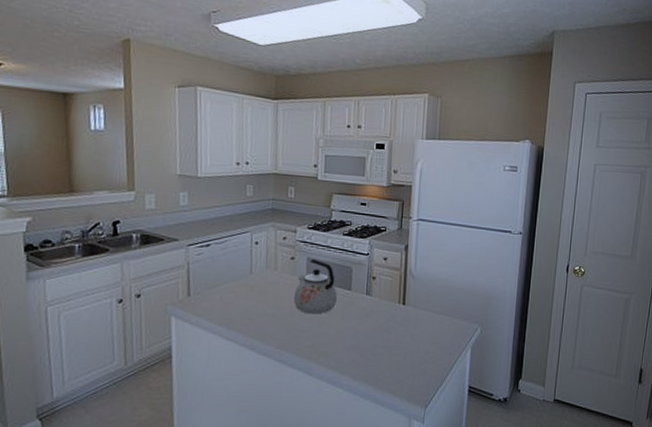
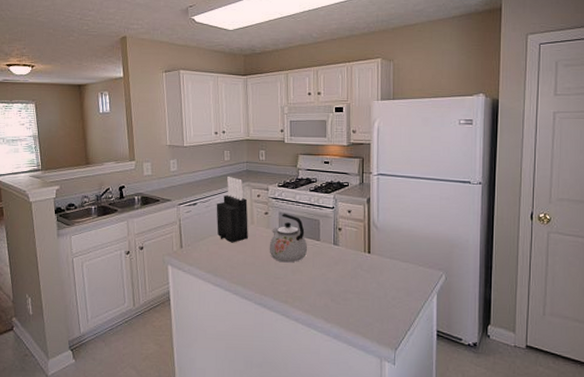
knife block: none [233,215,272,291] -> present [216,177,248,243]

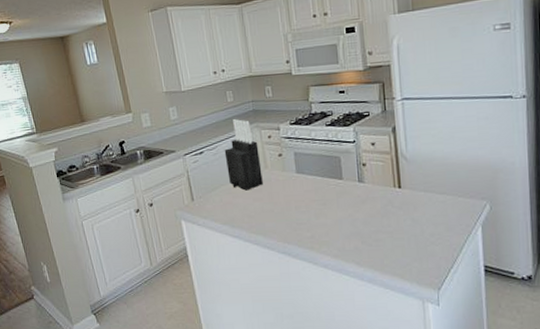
kettle: present [269,213,308,263] -> none [287,152,331,207]

